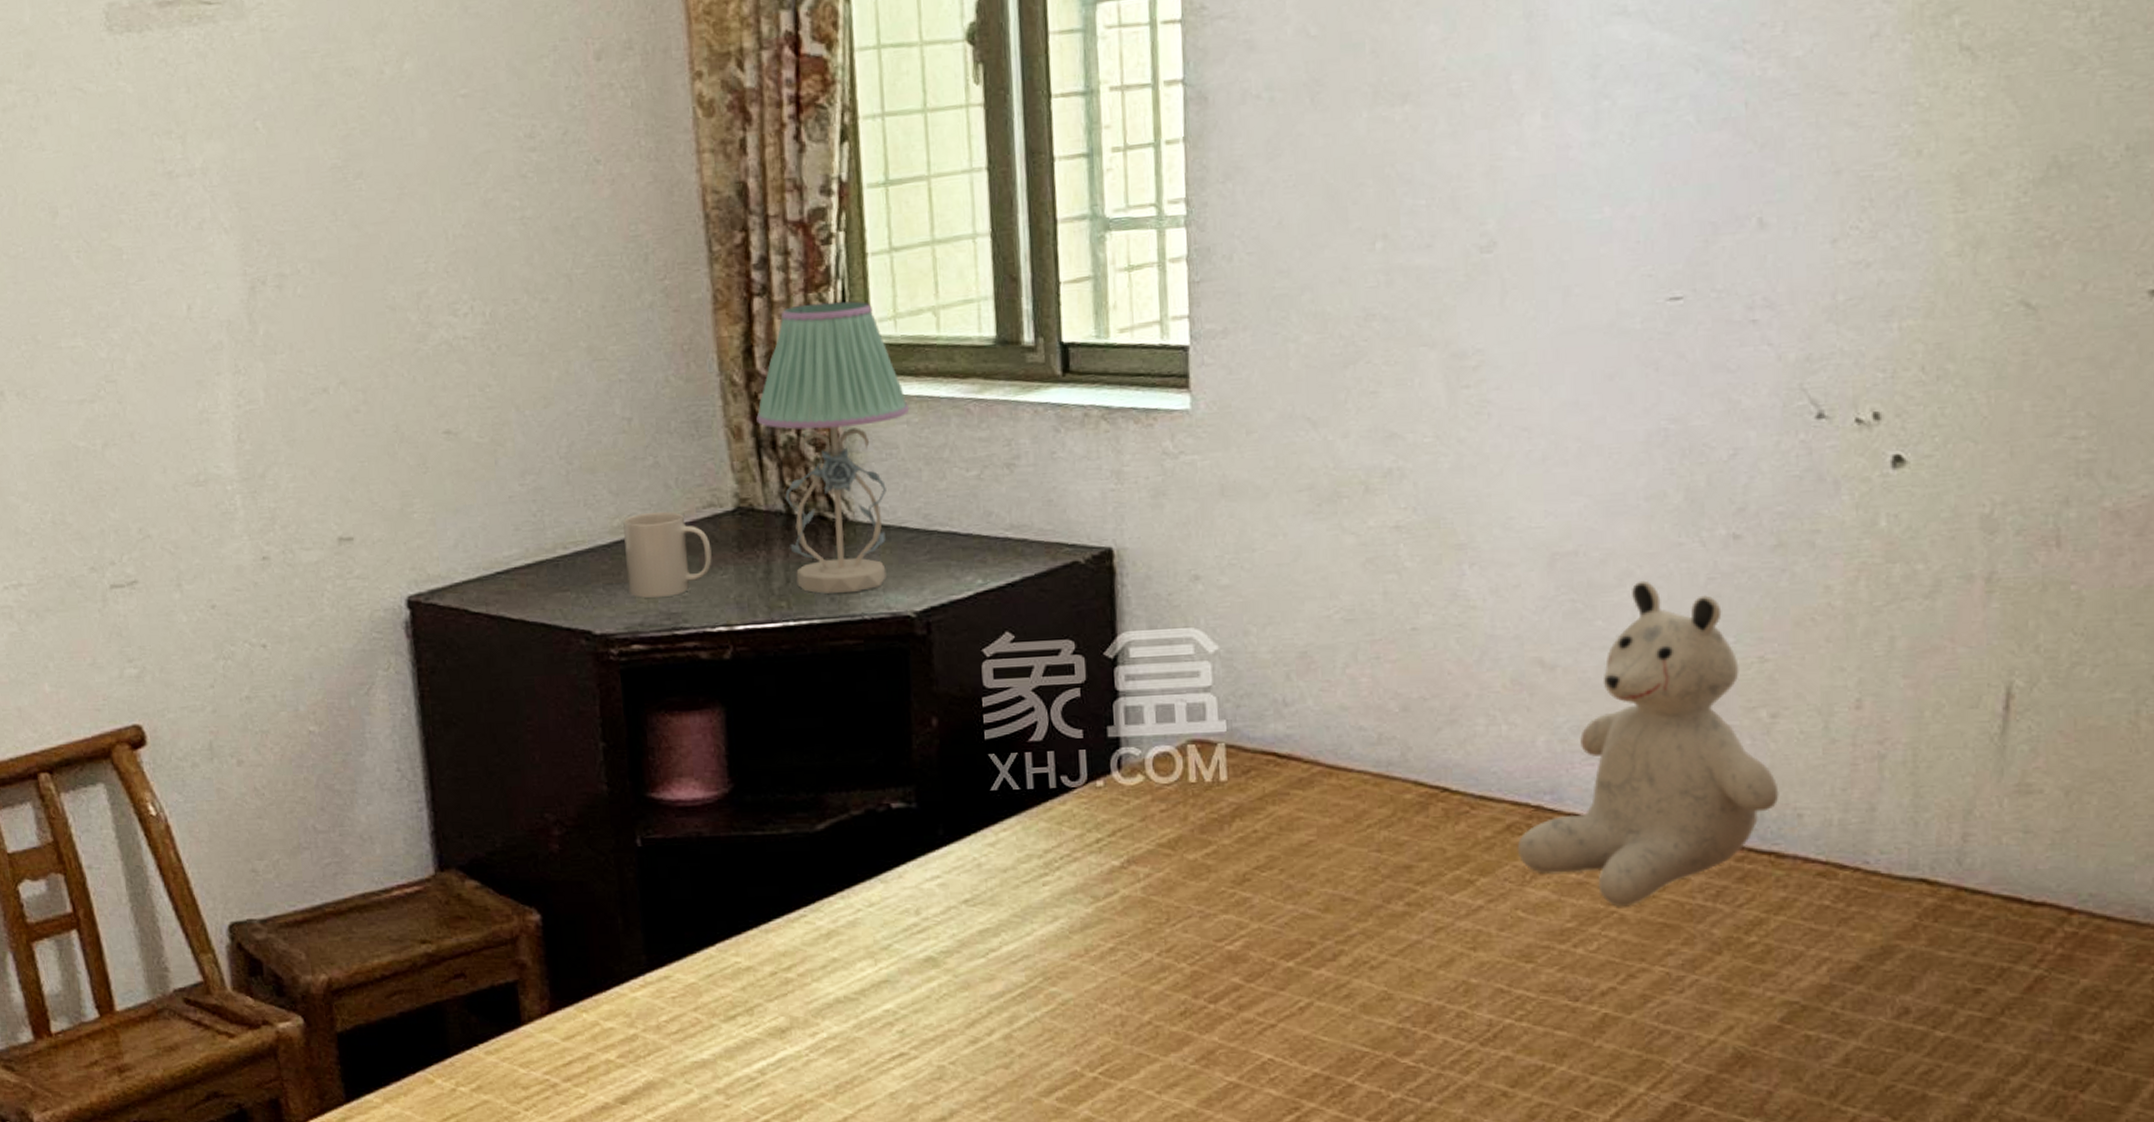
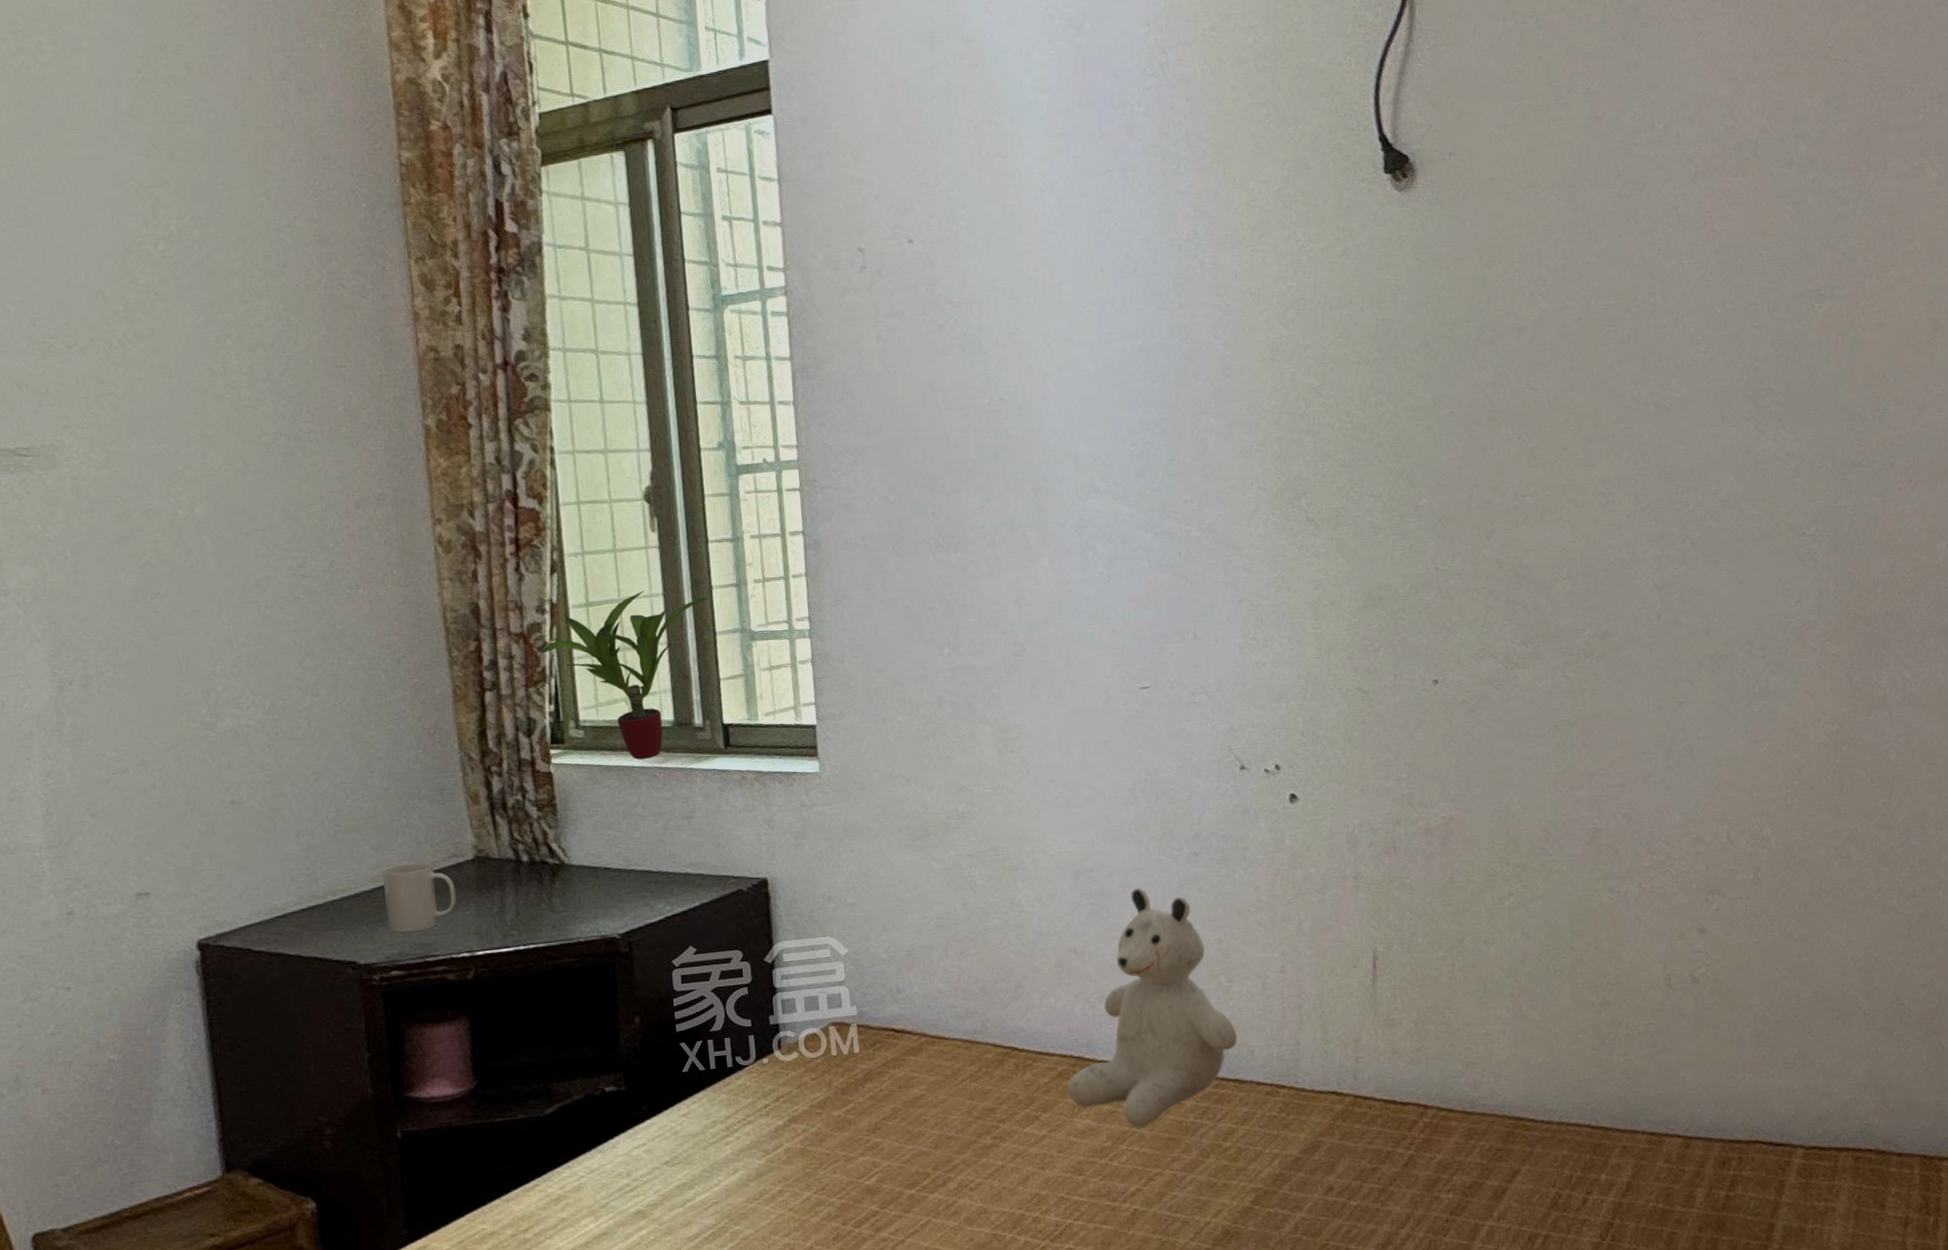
table lamp: present [756,301,910,594] -> none [490,694,610,923]
potted plant: none [821,163,1049,389] -> present [538,590,709,760]

